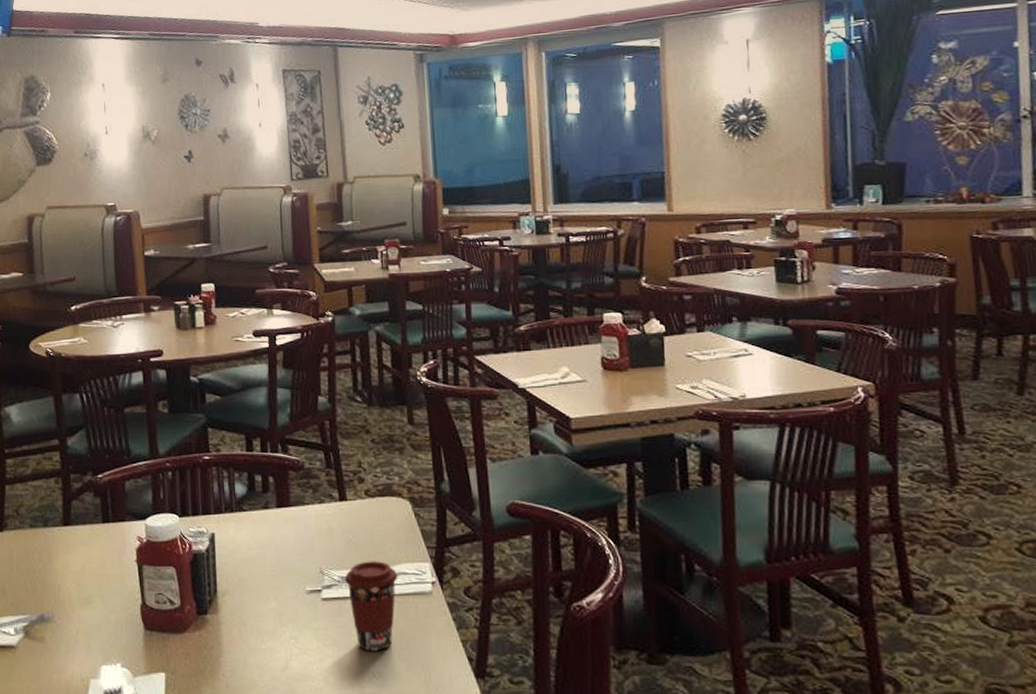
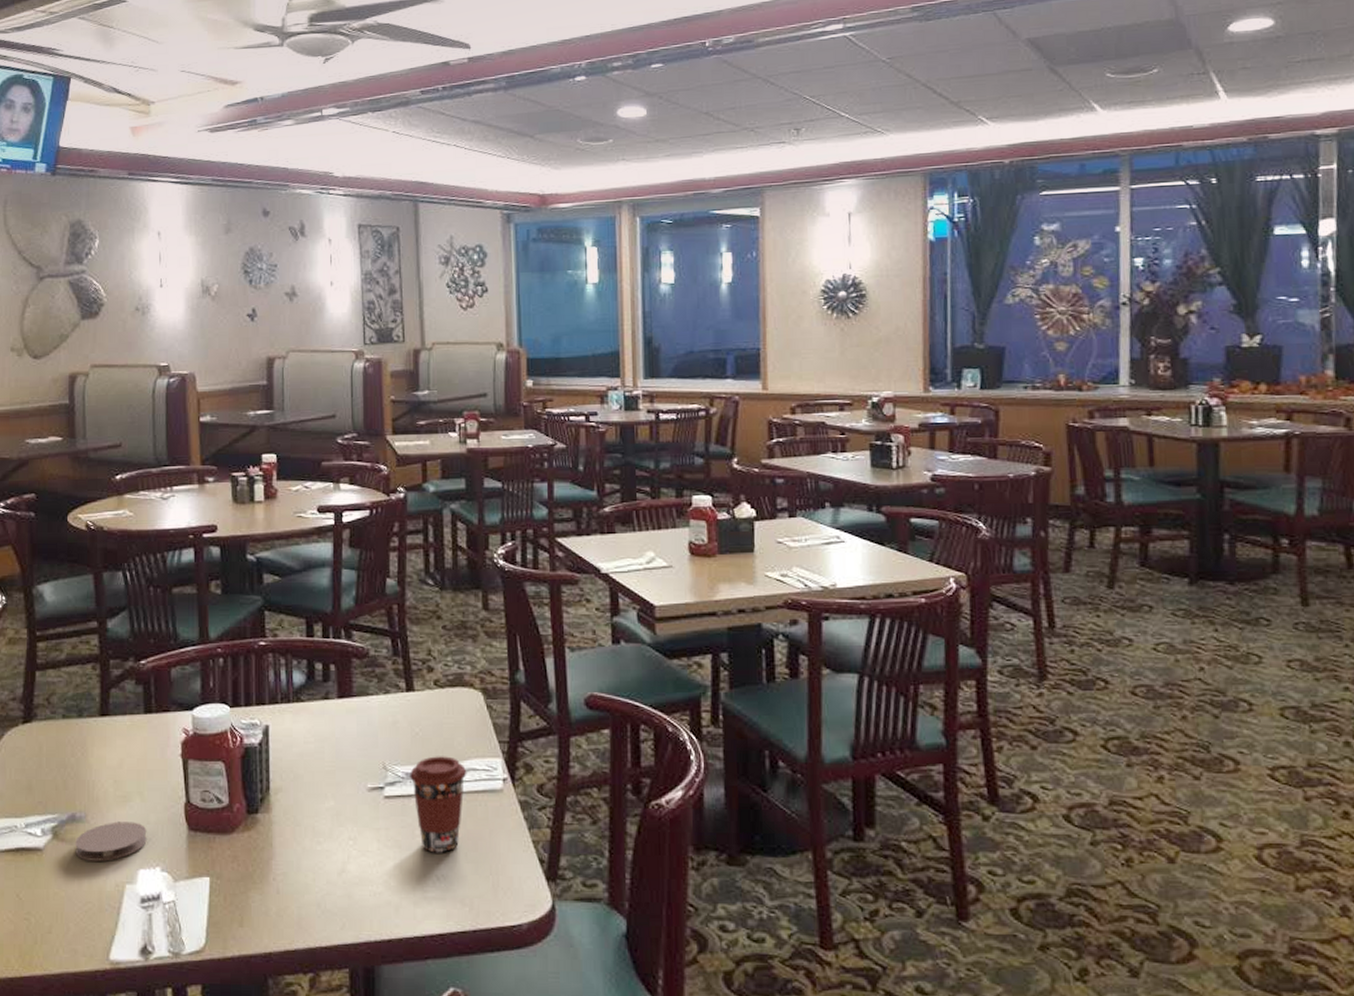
coaster: none [44,622,108,658] -> present [75,821,147,861]

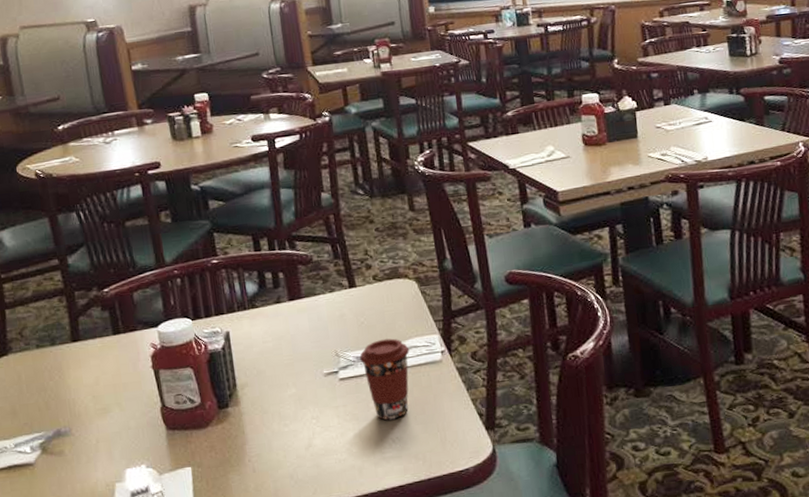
coaster: present [75,821,147,861] -> none [63,429,130,469]

